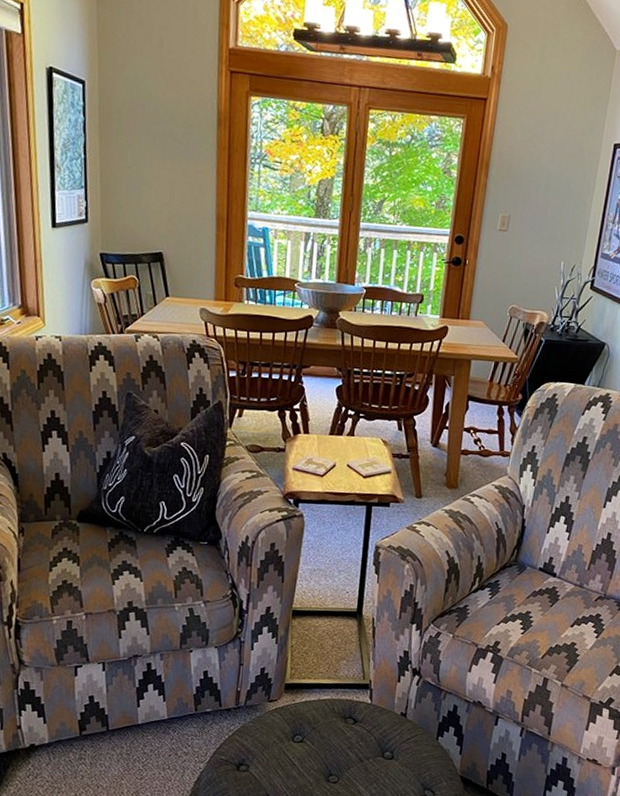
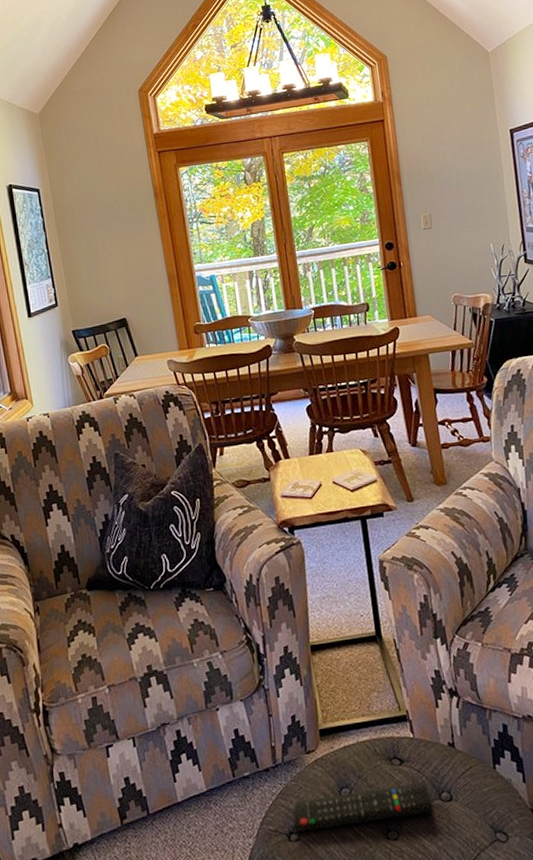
remote control: none [245,739,376,766] -> present [293,781,434,832]

